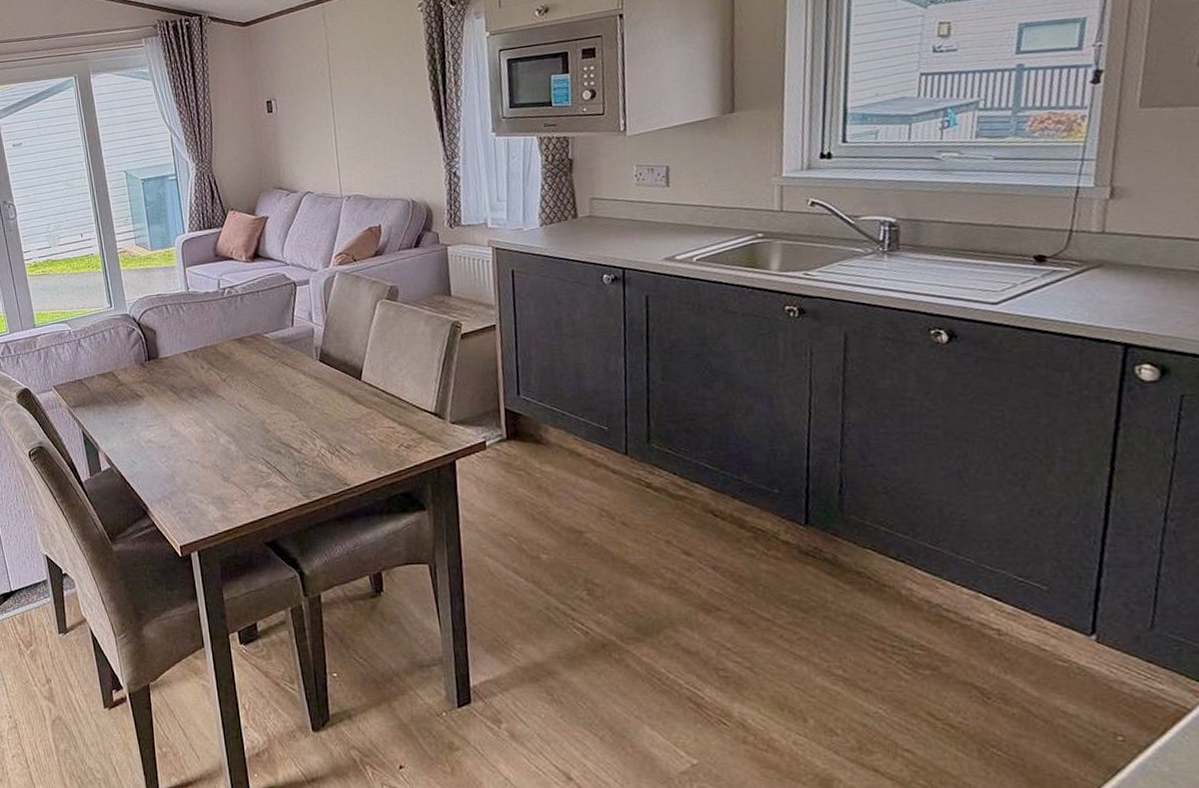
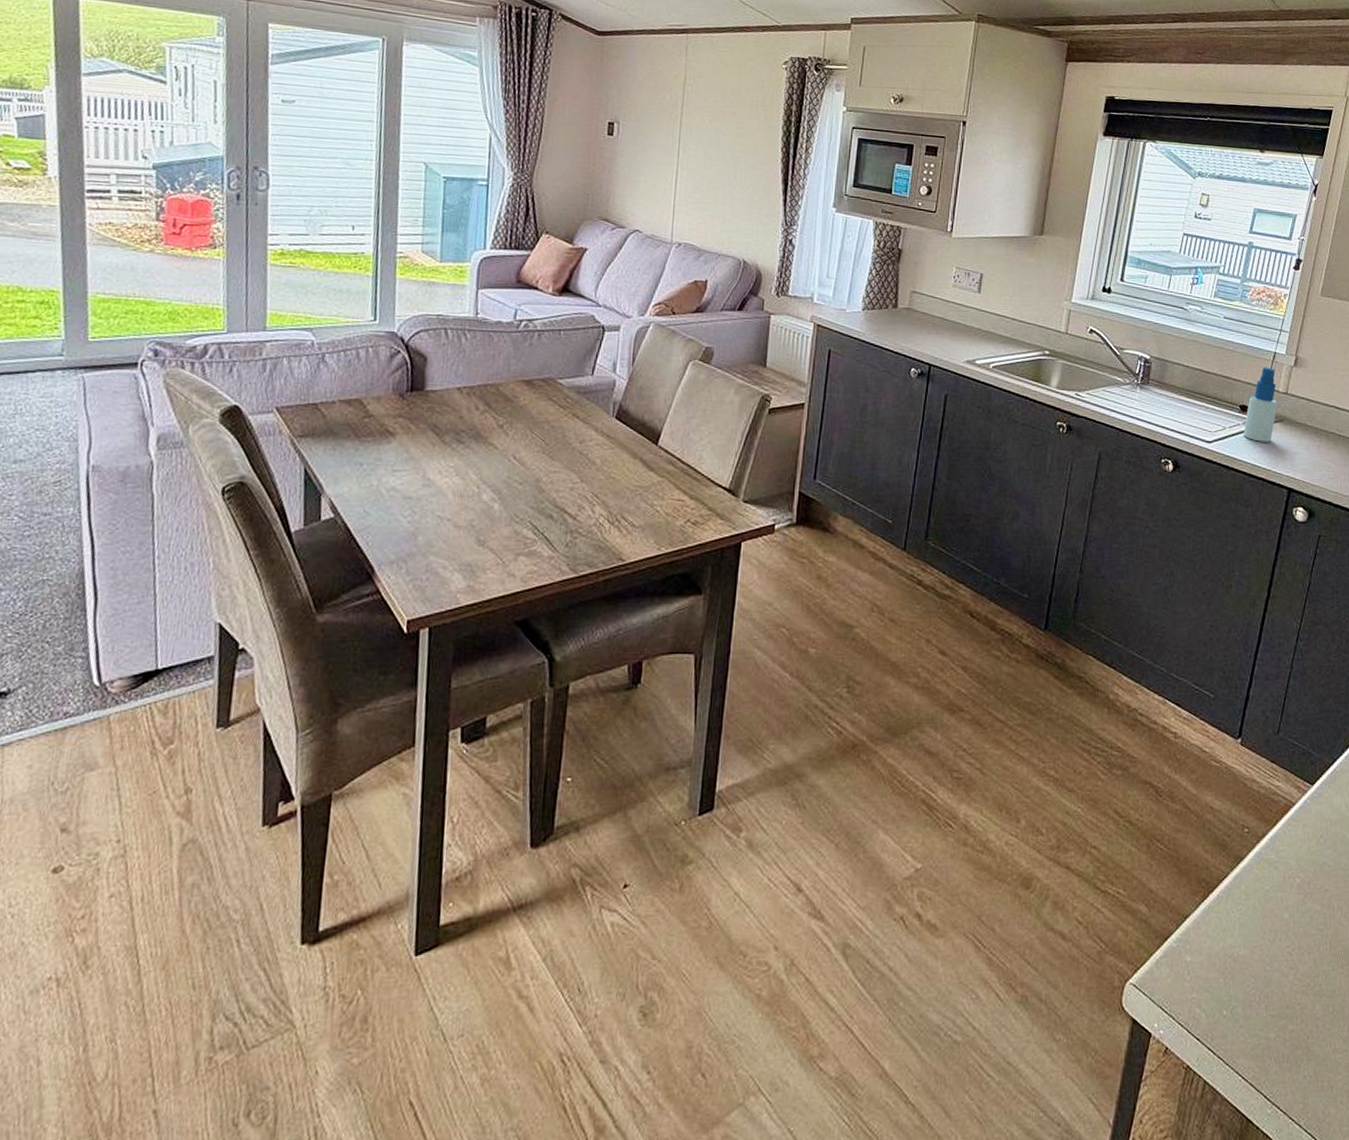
spray bottle: none [1043,205,1092,295] -> present [1243,367,1278,442]

